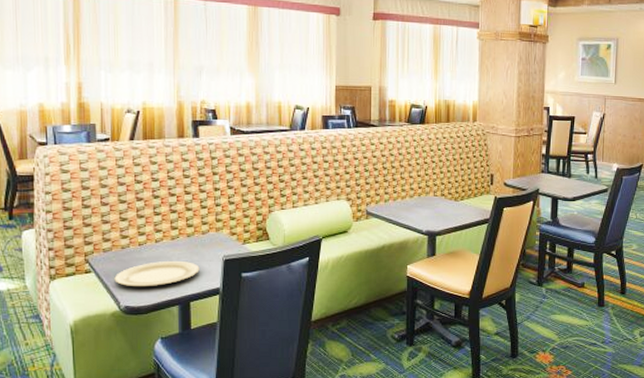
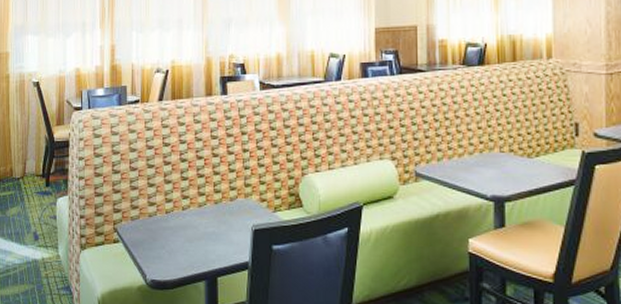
plate: present [114,260,200,287] -> none [141,230,227,260]

